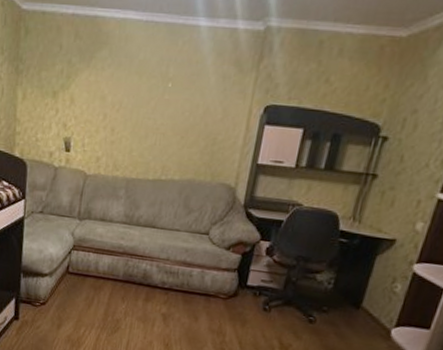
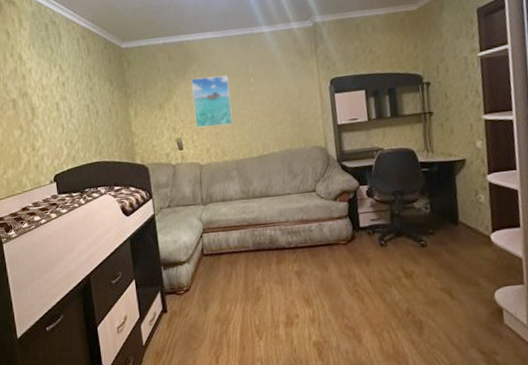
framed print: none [90,67,142,134] -> present [190,75,233,128]

